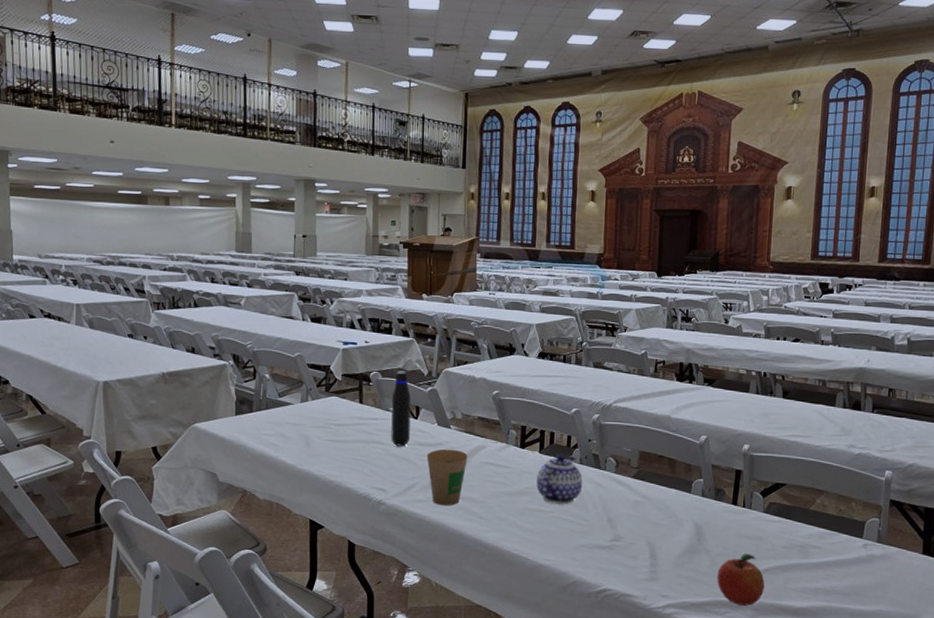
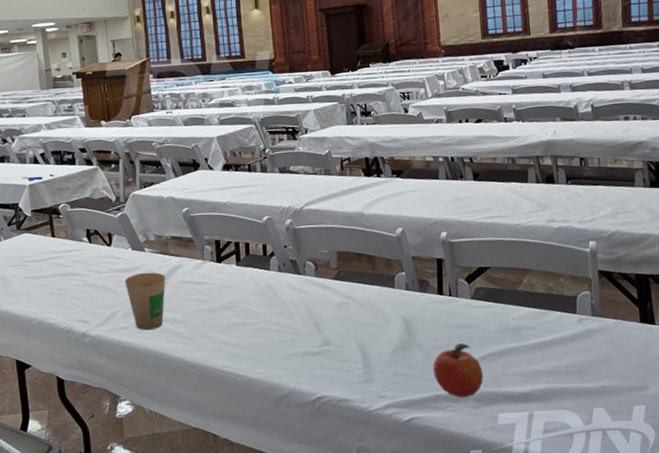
water bottle: present [391,371,411,447] -> none [82,199,106,277]
teapot: present [536,454,583,505] -> none [237,264,285,316]

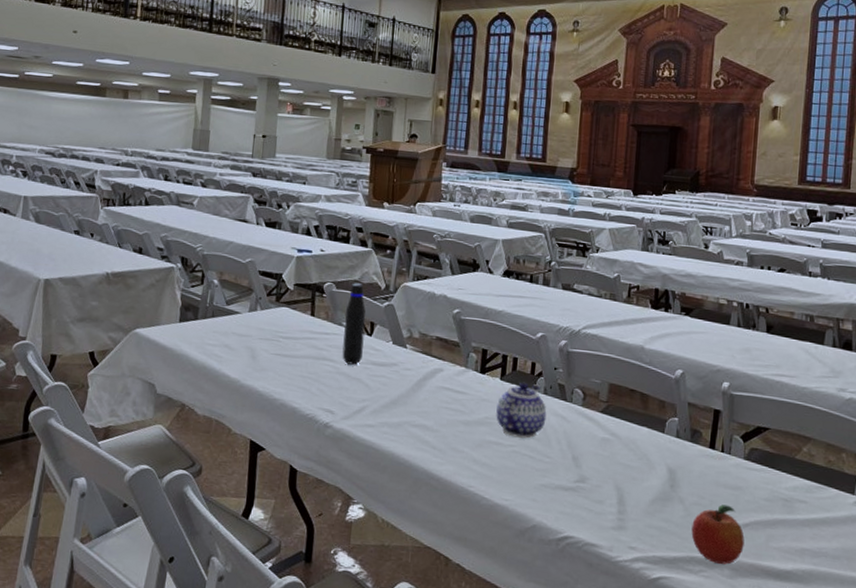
water bottle: none [82,199,106,277] -> present [342,283,366,366]
paper cup: present [124,272,166,331] -> none [379,370,424,433]
teapot: none [237,264,285,316] -> present [496,382,547,439]

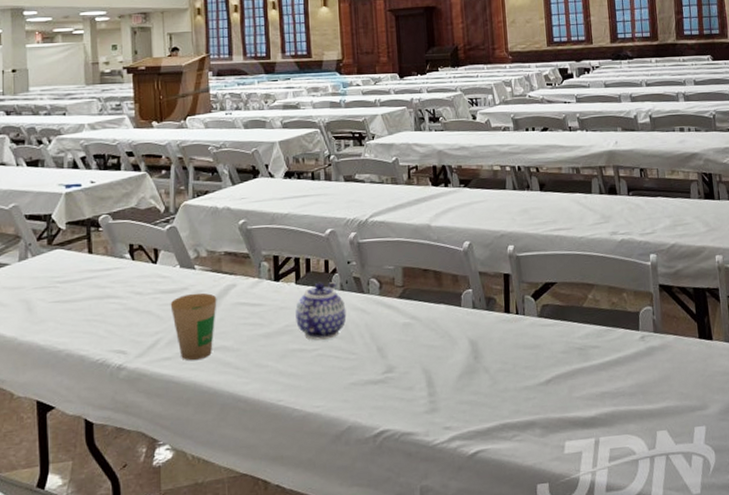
water bottle: present [342,283,366,366] -> none [125,210,149,299]
paper cup: none [379,370,424,433] -> present [170,292,217,361]
fruit: present [691,504,745,565] -> none [499,365,550,425]

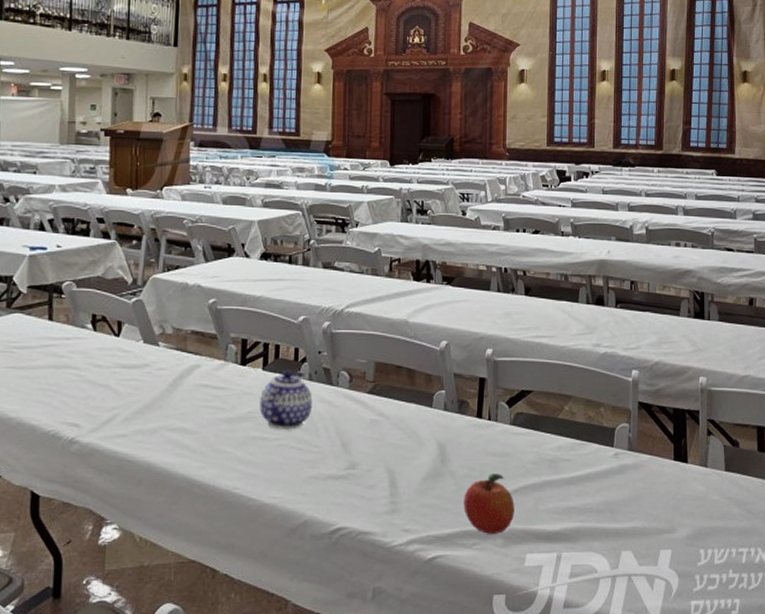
paper cup: present [170,292,217,361] -> none [130,370,179,440]
fruit: none [499,365,550,425] -> present [463,473,515,534]

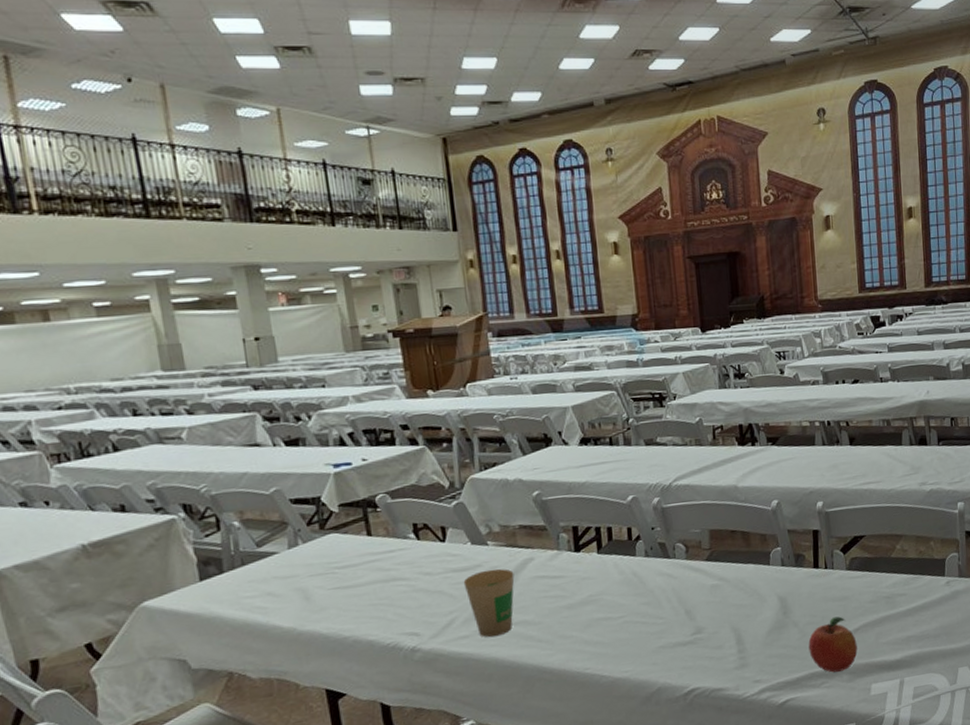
paper cup: none [130,370,179,440] -> present [463,568,515,638]
teapot: present [260,370,313,430] -> none [598,549,653,608]

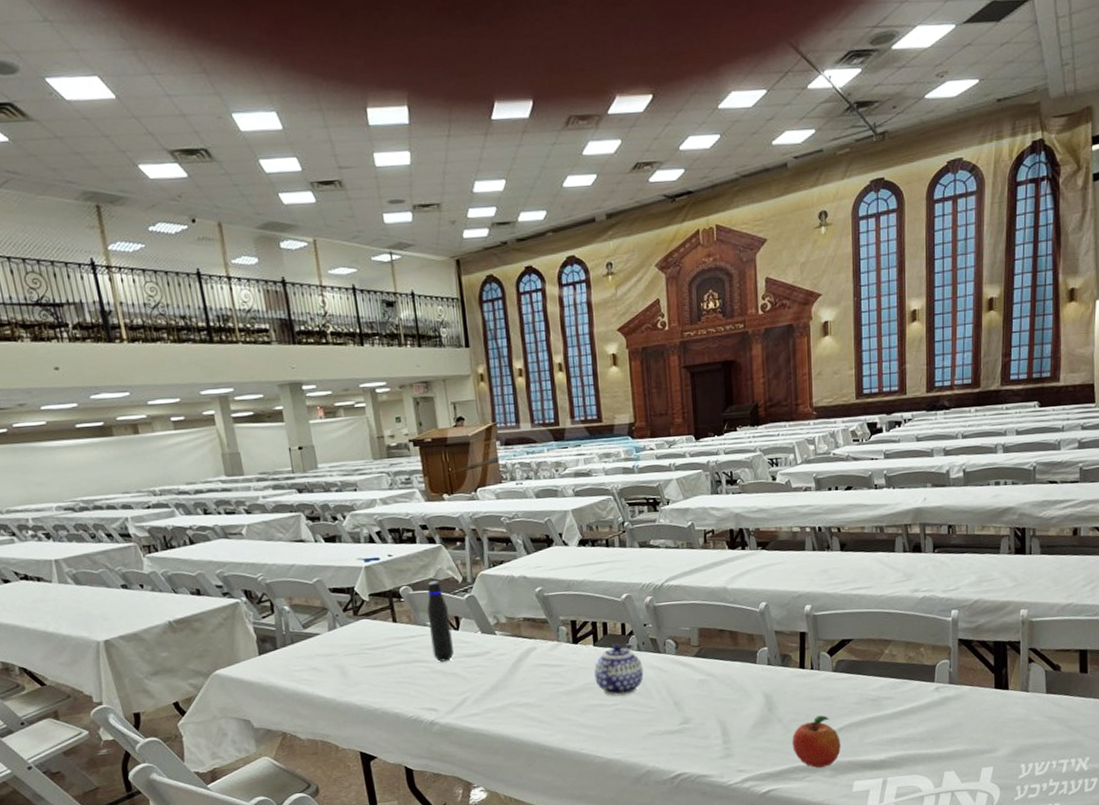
water bottle: none [407,487,439,580] -> present [426,581,454,663]
paper cup: present [463,568,515,638] -> none [474,655,519,716]
teapot: none [598,549,653,608] -> present [594,643,644,697]

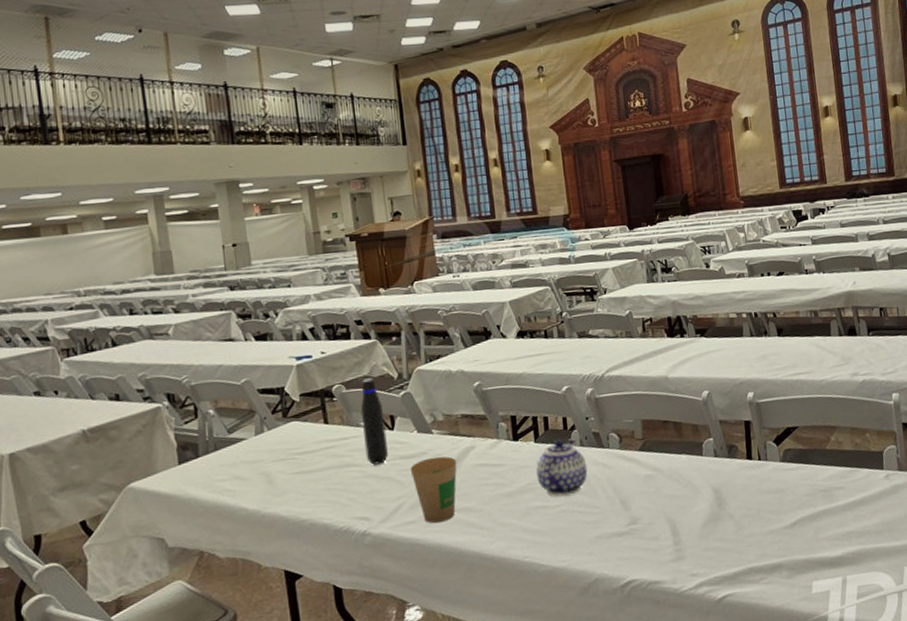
paper cup: none [474,655,519,716] -> present [410,456,457,524]
fruit: present [792,715,841,768] -> none [745,509,796,568]

